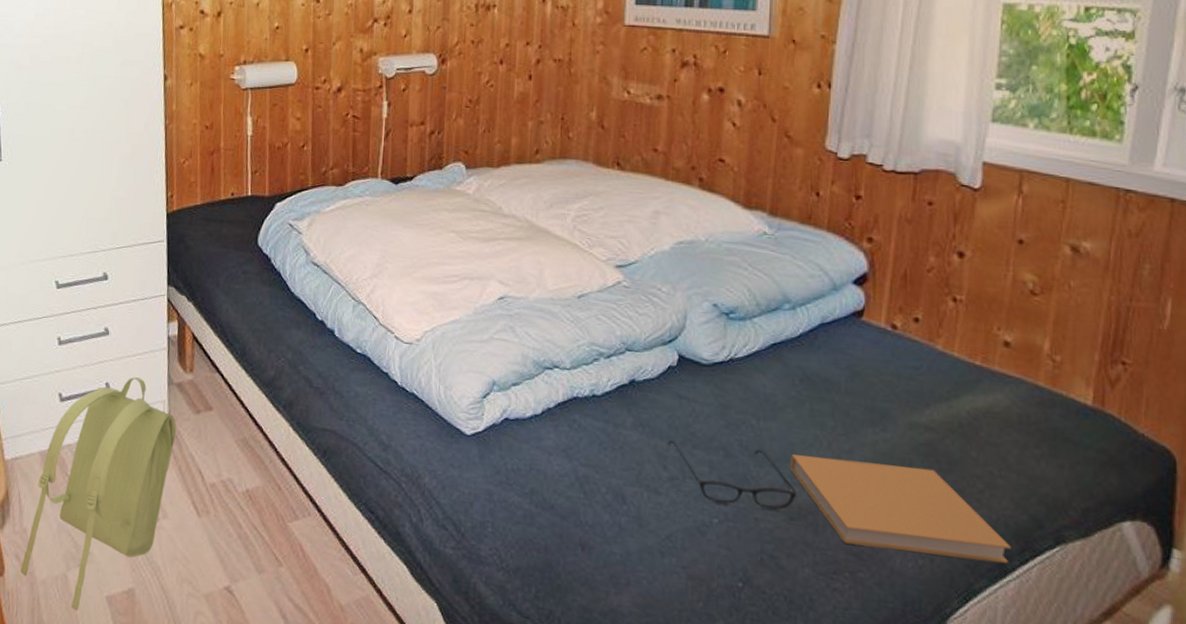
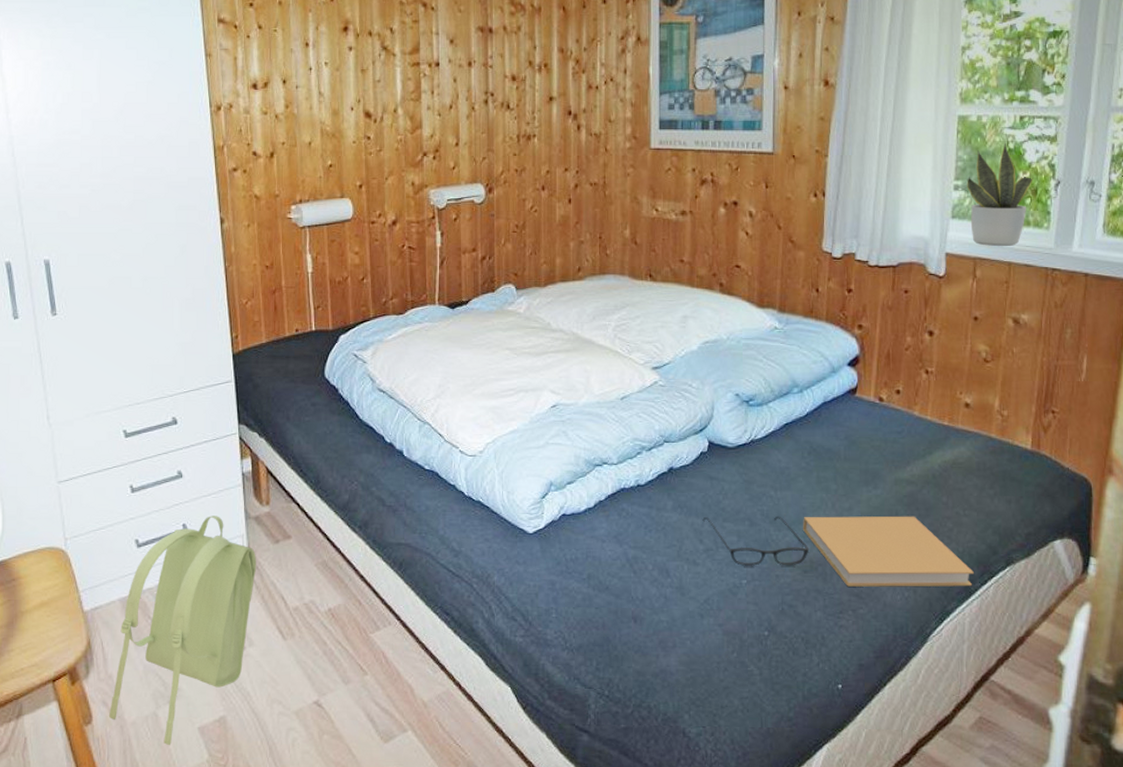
potted plant: none [1012,36,1102,160] -> present [967,142,1033,247]

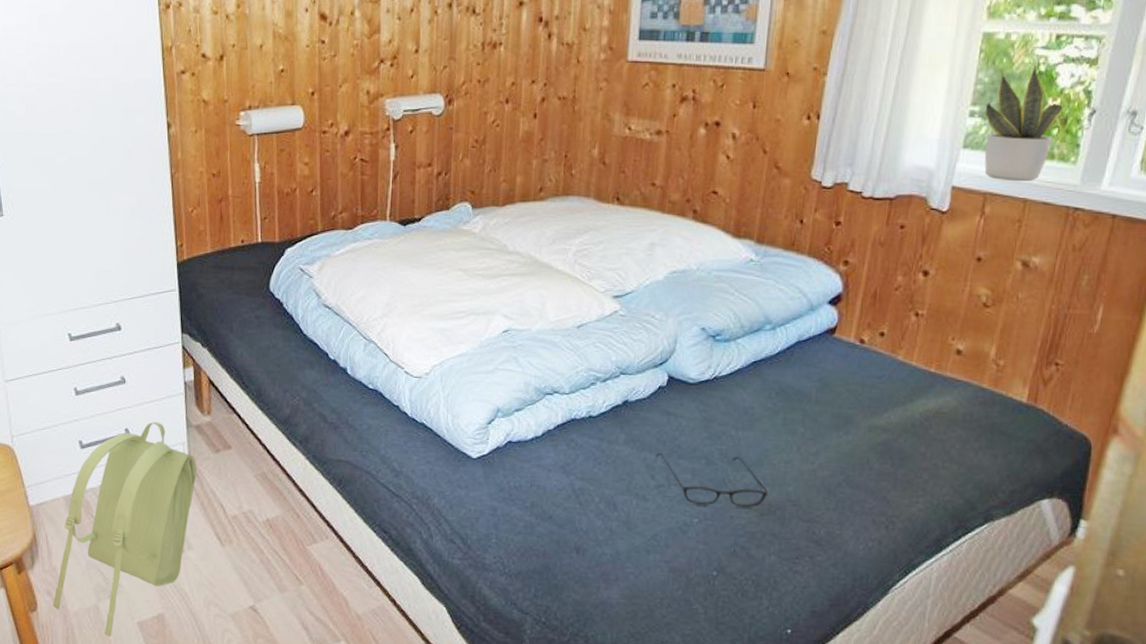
book: present [802,516,974,587] -> none [762,459,947,542]

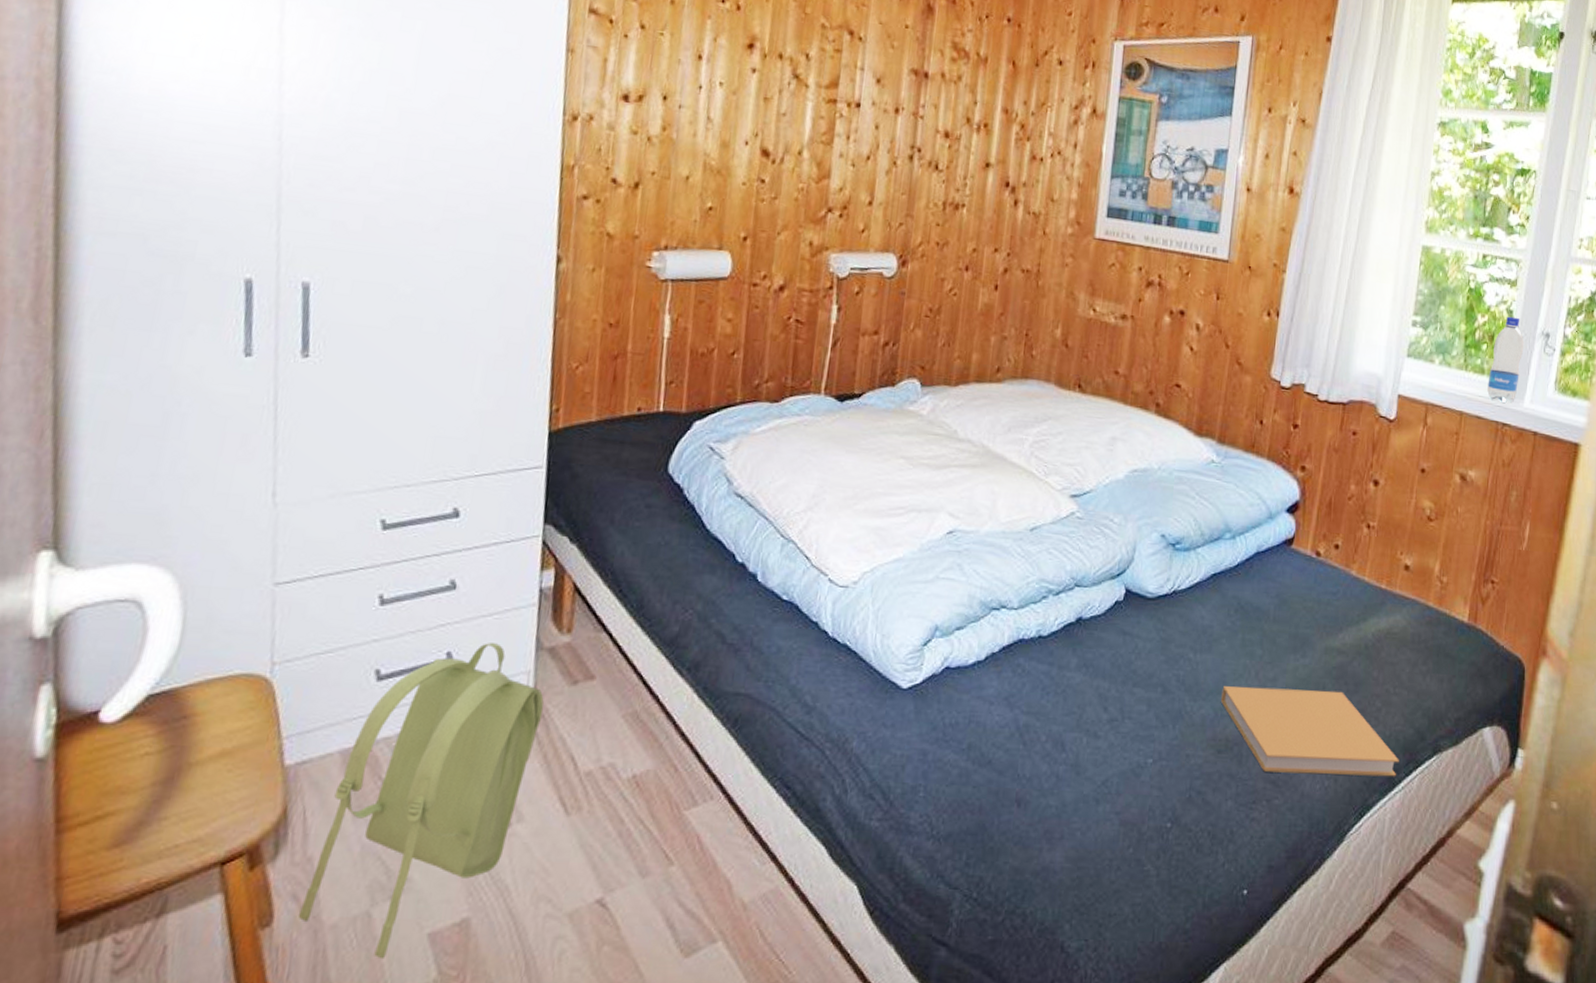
eyeglasses: present [656,453,769,508] -> none [1109,680,1226,745]
book: none [762,459,947,542] -> present [1220,686,1399,777]
potted plant: present [984,64,1064,182] -> none [1425,280,1491,395]
bottle: none [1057,97,1105,188] -> present [1487,316,1524,404]

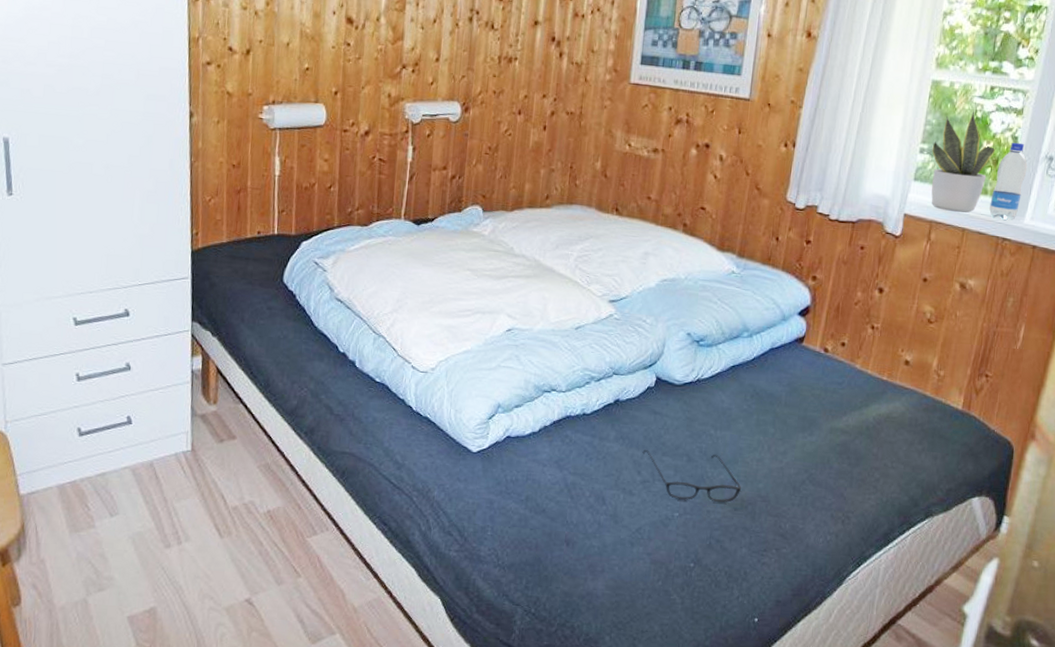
backpack: present [299,643,544,960] -> none [38,410,200,633]
eyeglasses: none [1109,680,1226,745] -> present [642,450,742,503]
book: present [1220,686,1399,777] -> none [737,457,894,535]
potted plant: none [1425,280,1491,395] -> present [931,110,996,213]

